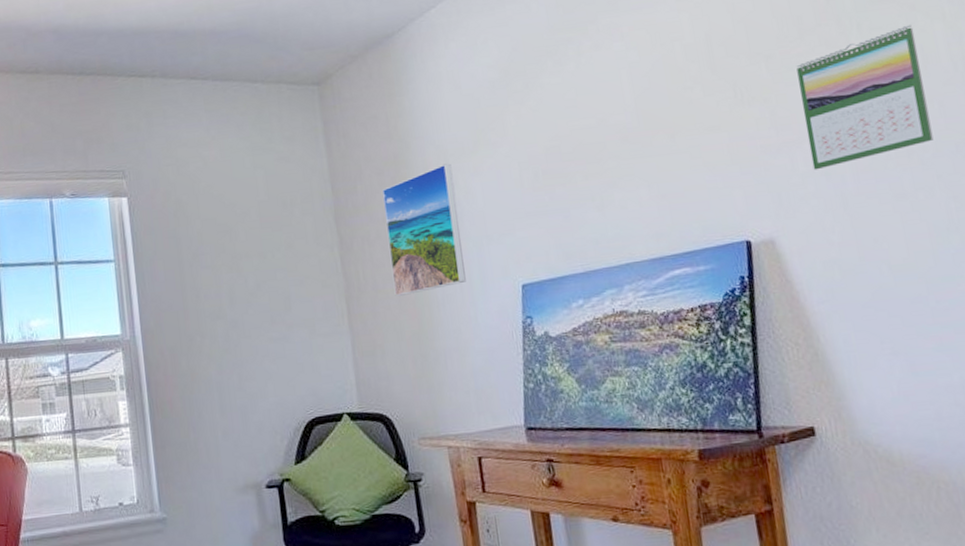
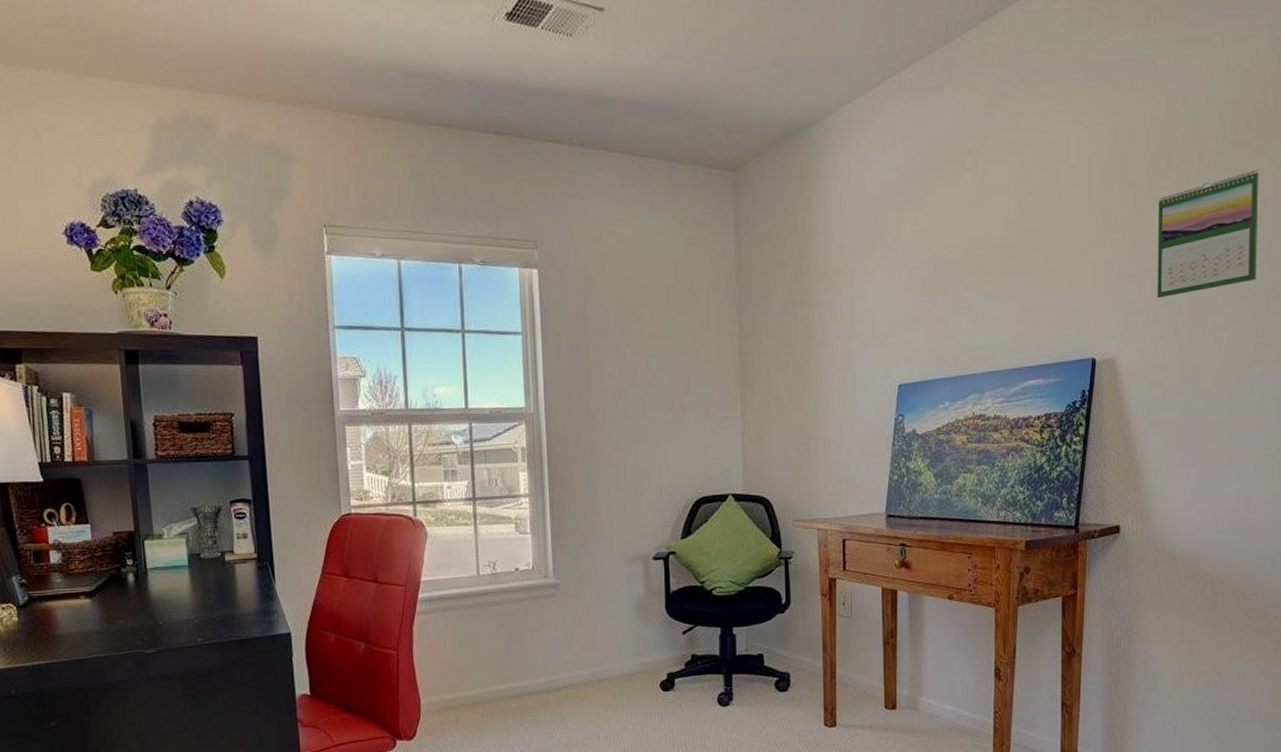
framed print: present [381,163,466,296] -> none [783,263,851,387]

